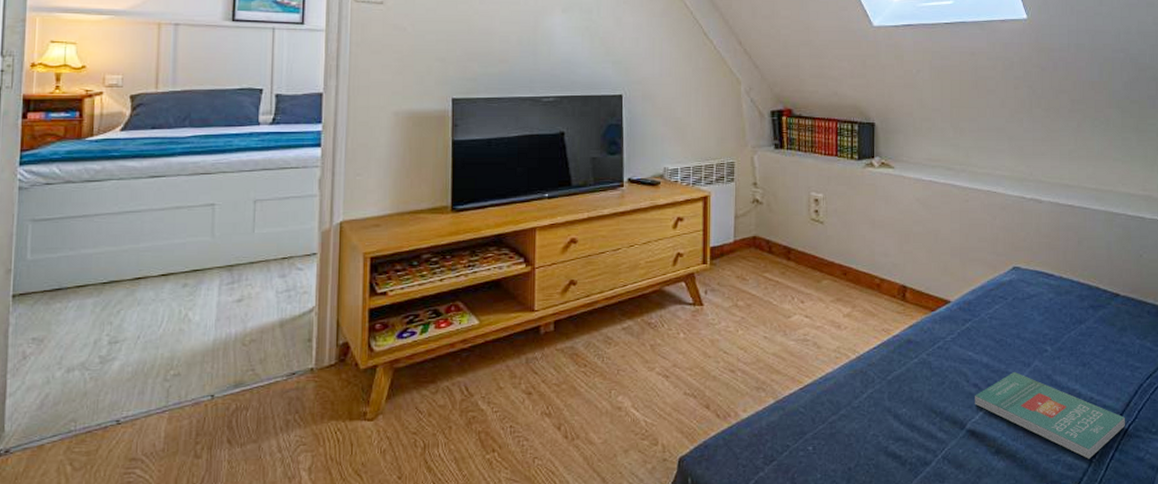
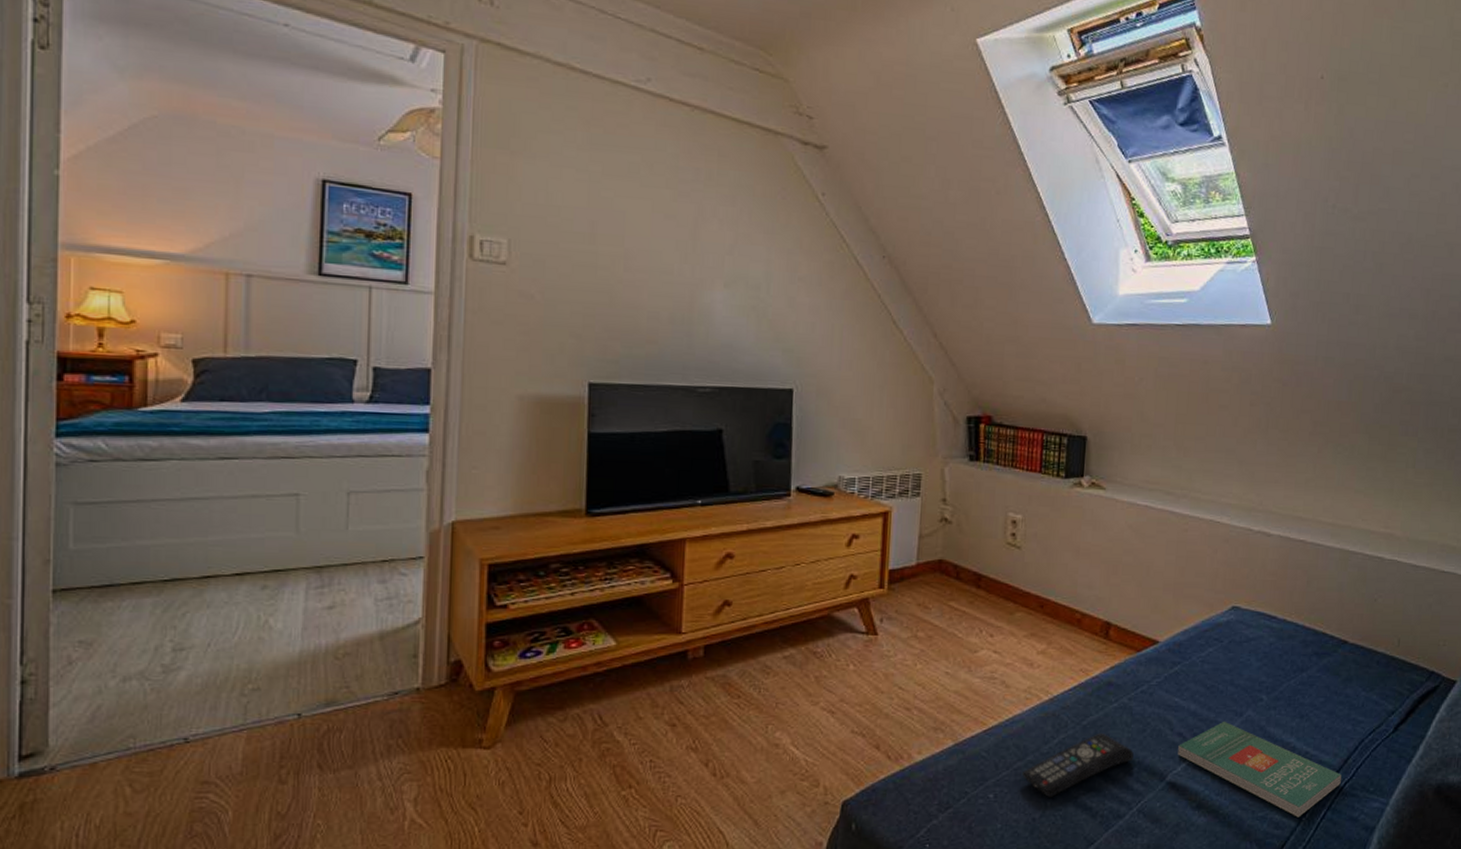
remote control: none [836,386,935,448] -> present [1021,732,1134,797]

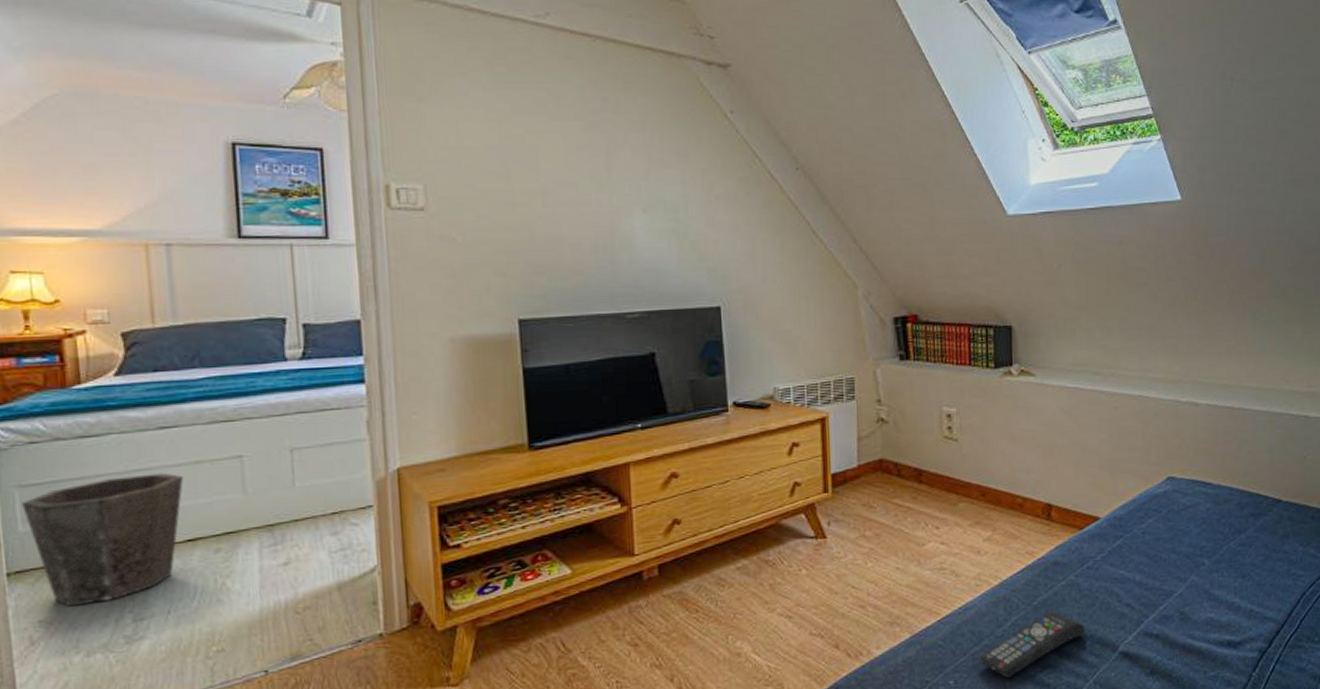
waste bin: none [75,503,237,630] -> present [21,473,183,607]
book: present [1178,721,1342,817] -> none [1127,588,1286,673]

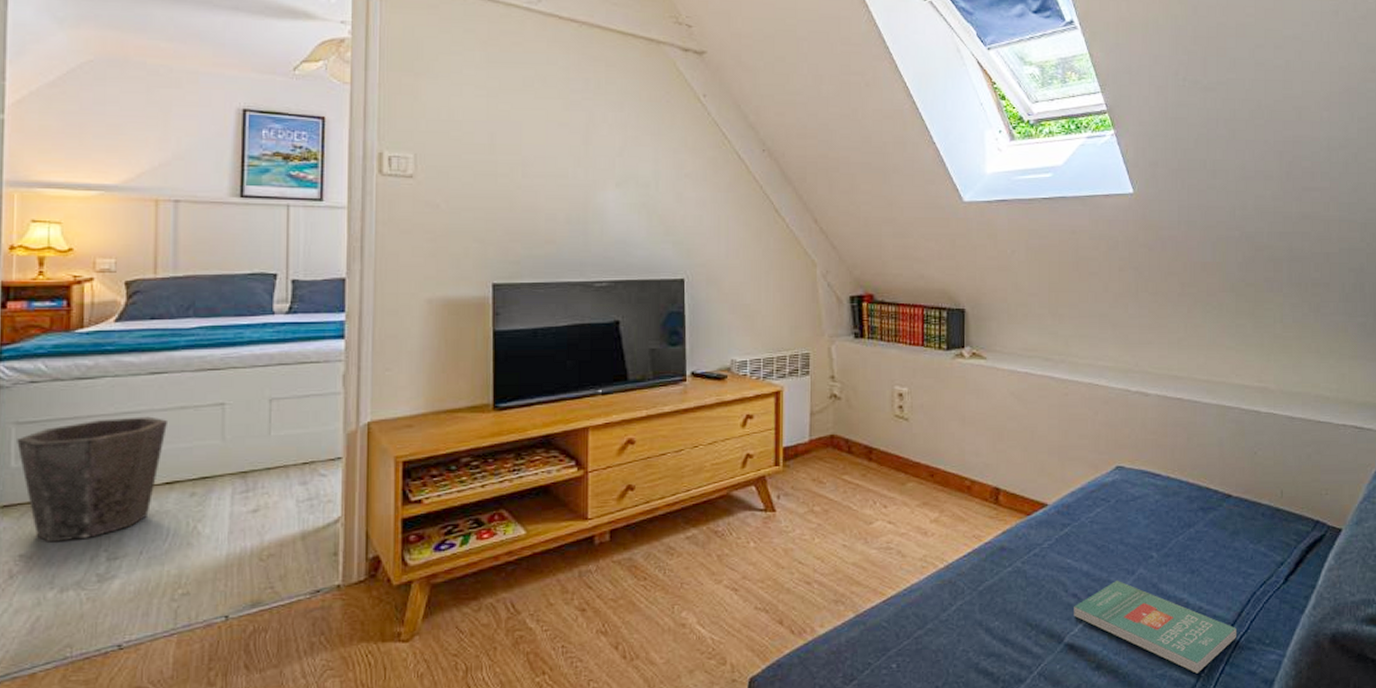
remote control: present [978,611,1085,678] -> none [922,597,1030,664]
book: none [1127,588,1286,673] -> present [1074,580,1236,674]

